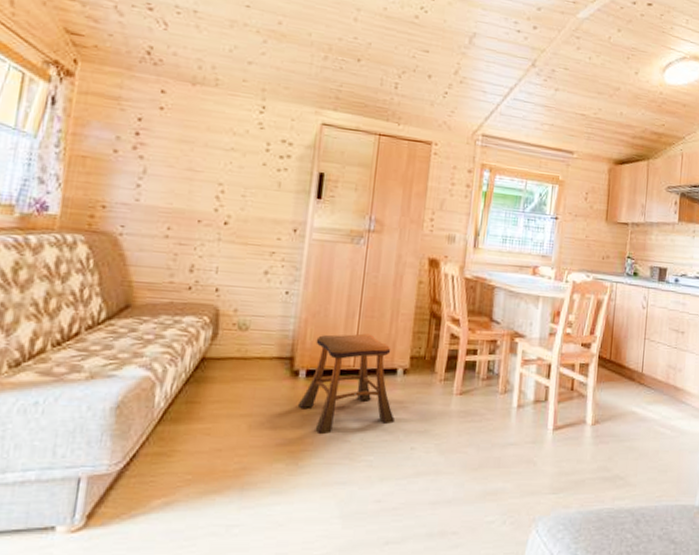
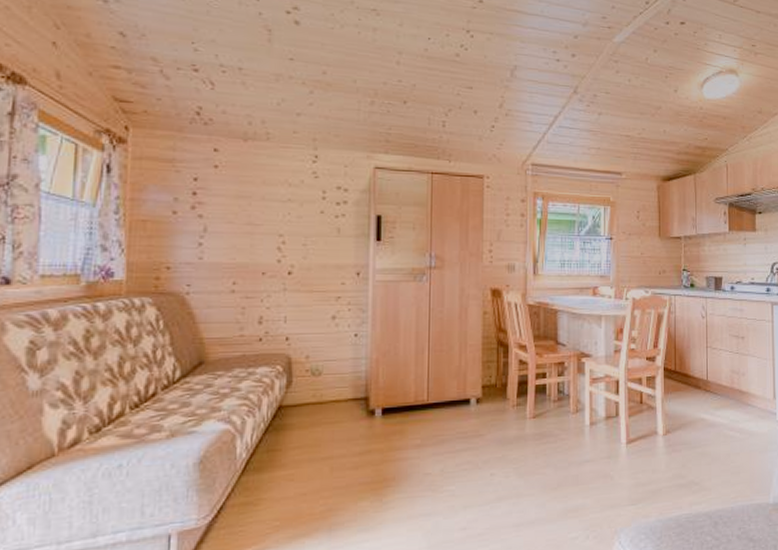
stool: present [299,333,396,435] -> none [378,367,473,470]

